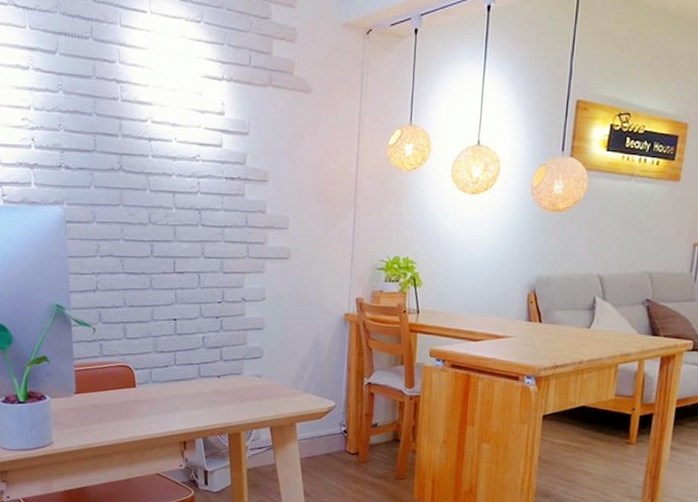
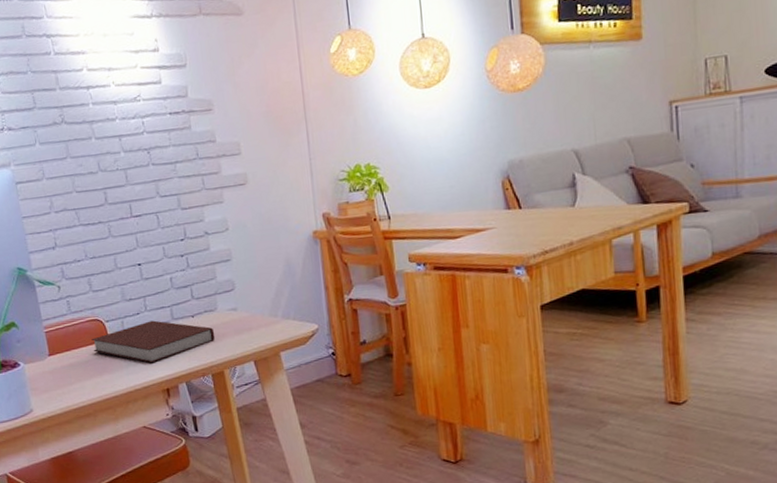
notebook: none [119,375,237,415] -> present [92,320,215,364]

